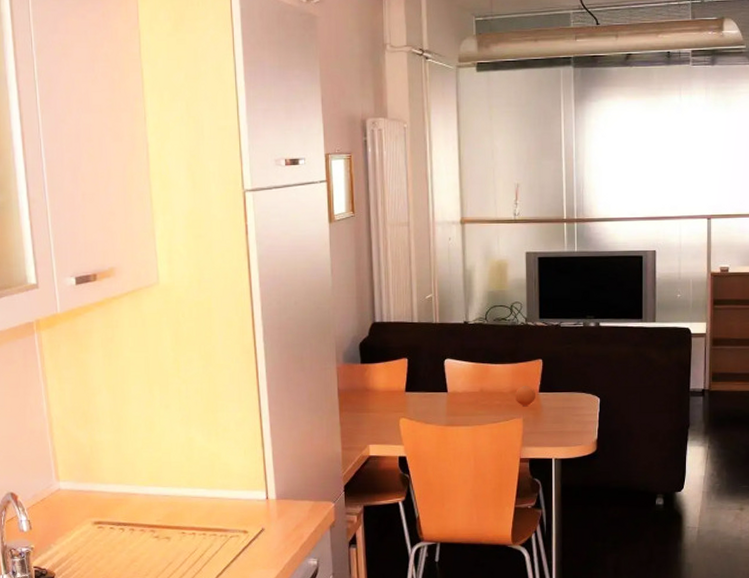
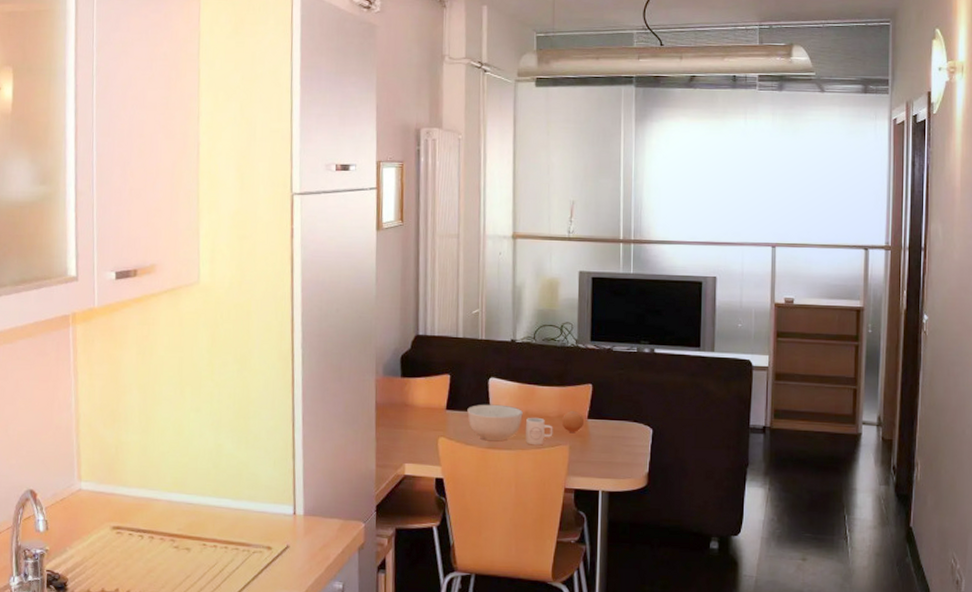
bowl: none [425,384,478,420] -> present [467,404,523,443]
mug: none [481,394,508,420] -> present [525,417,553,446]

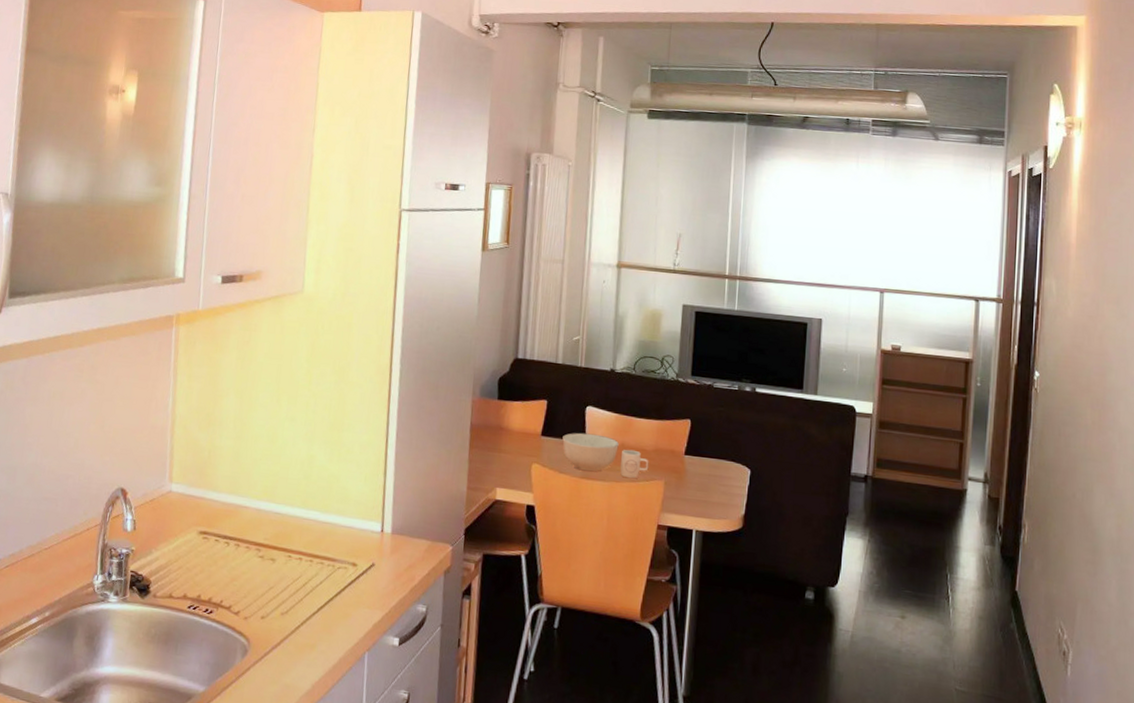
fruit: present [561,411,584,432] -> none [657,445,681,468]

